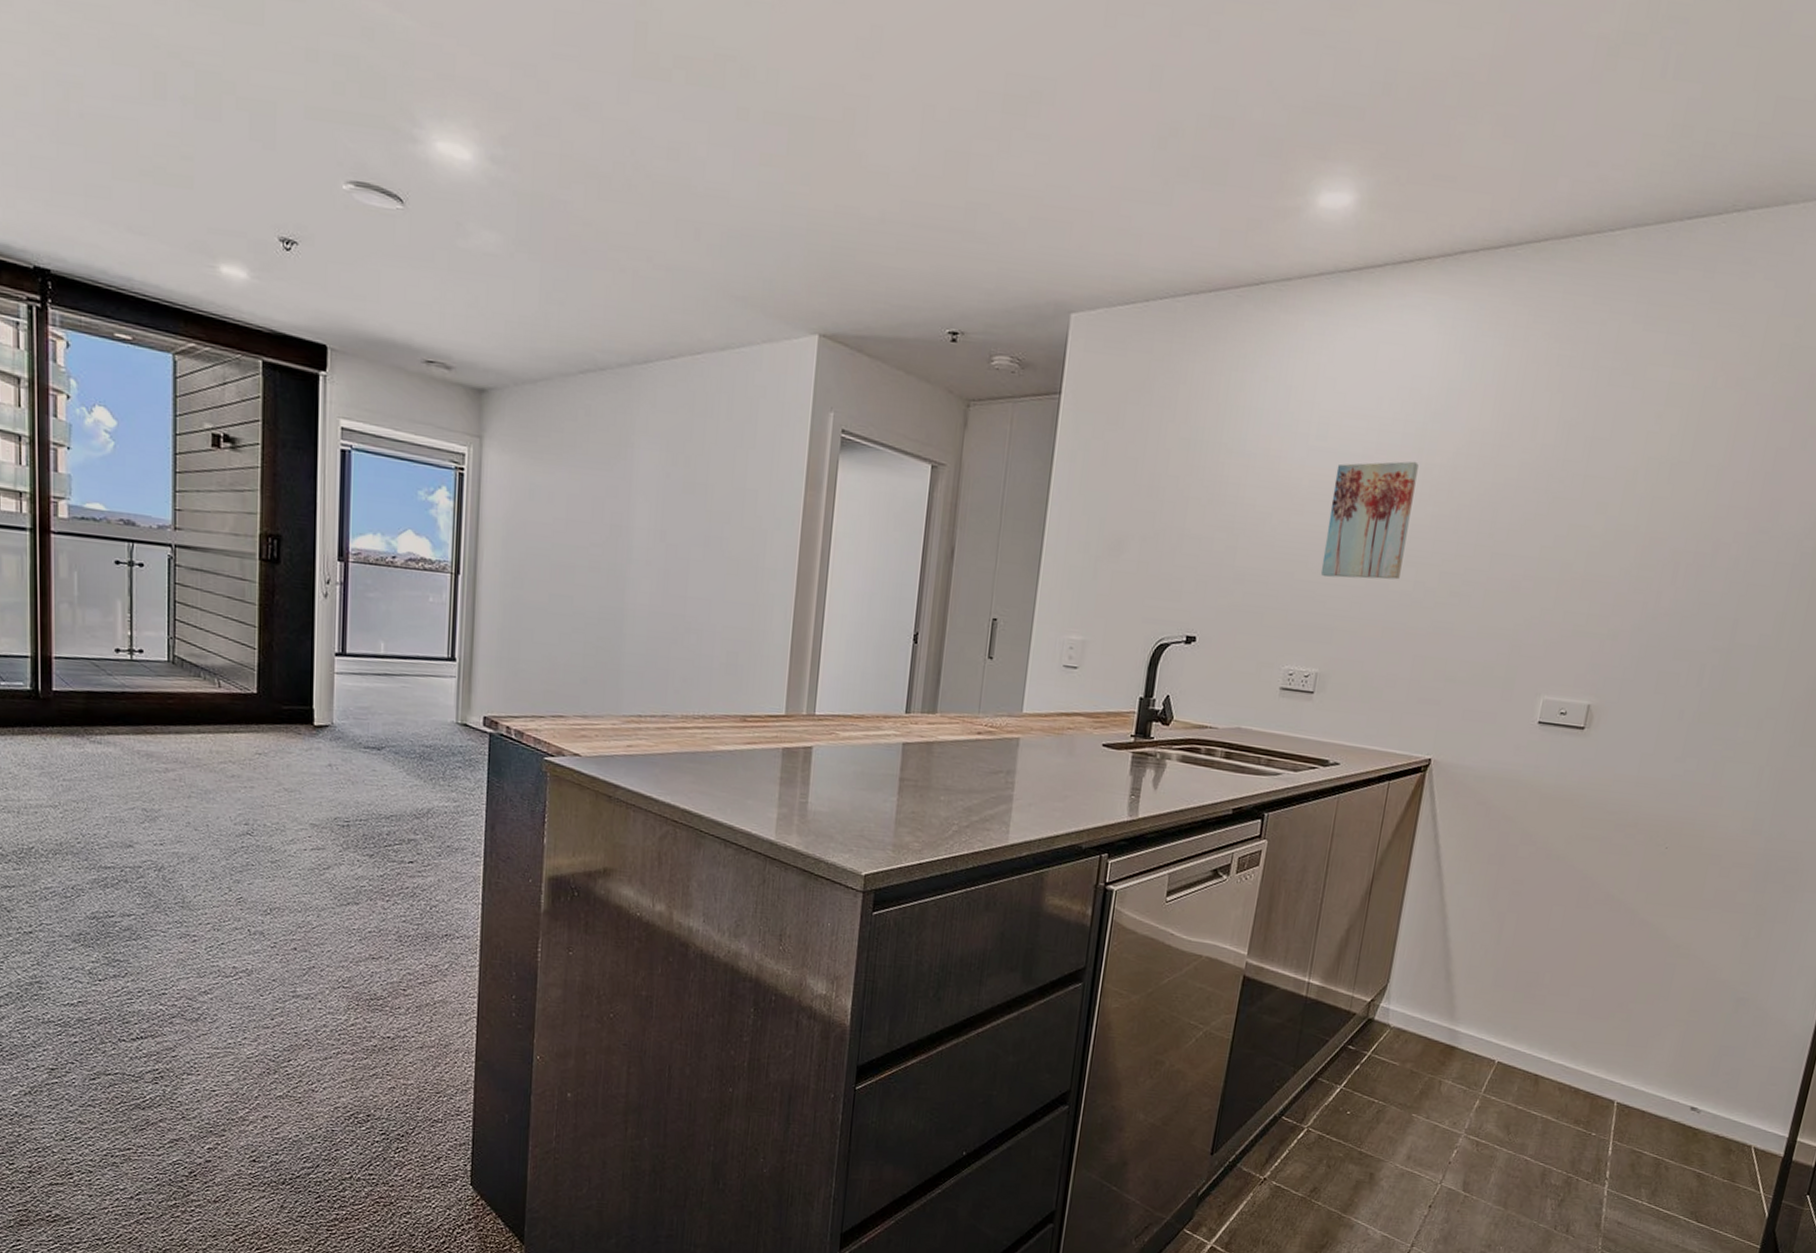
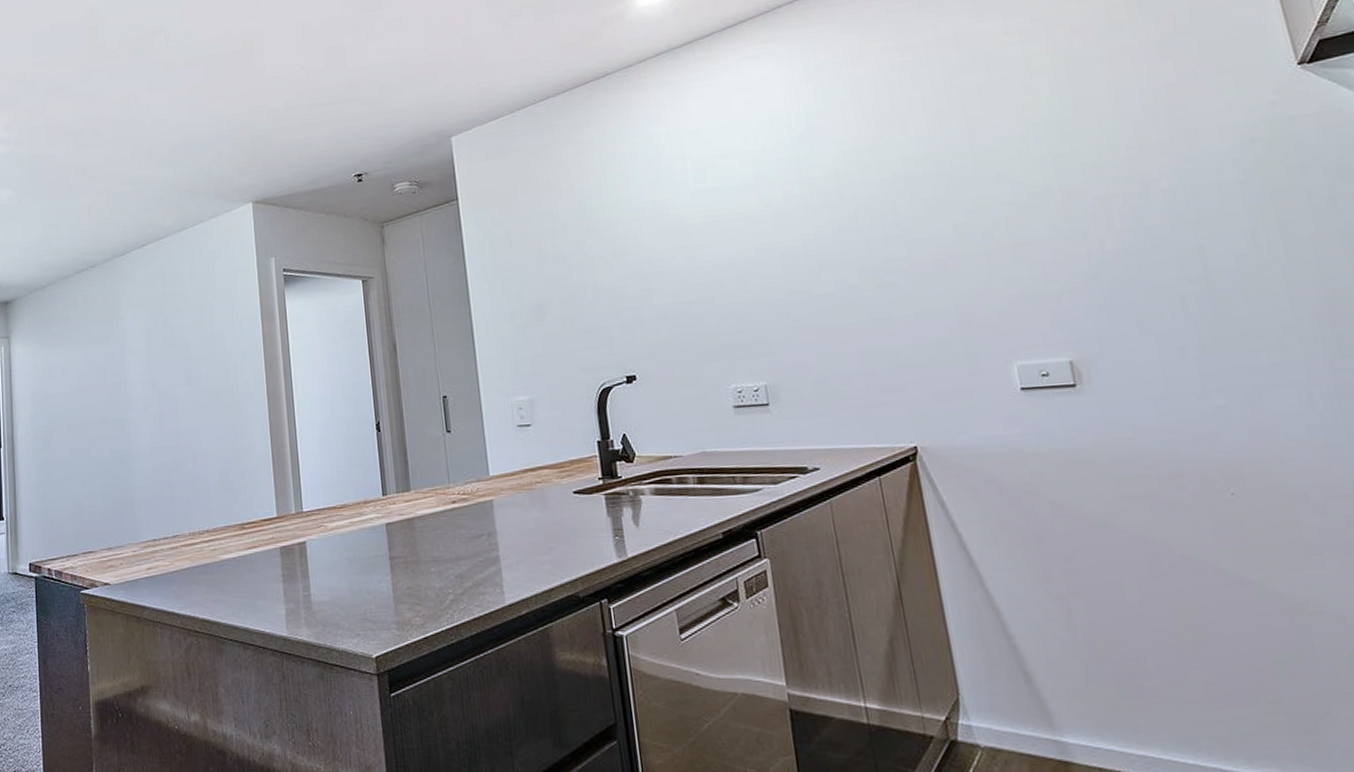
wall art: present [1320,461,1419,580] -> none [723,179,819,296]

